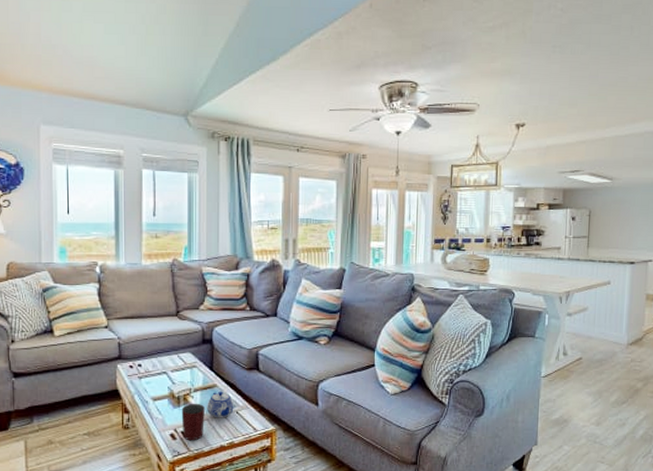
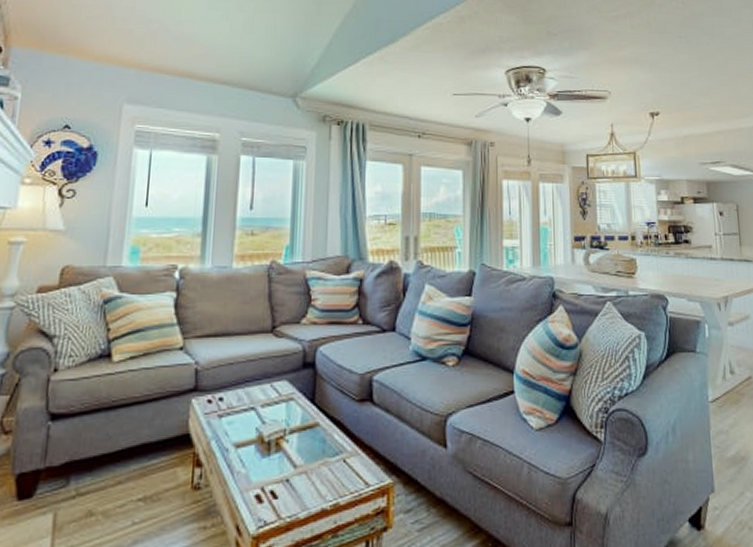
mug: present [181,403,205,441] -> none [271,449,302,504]
teapot: present [207,391,234,418] -> none [305,431,341,470]

